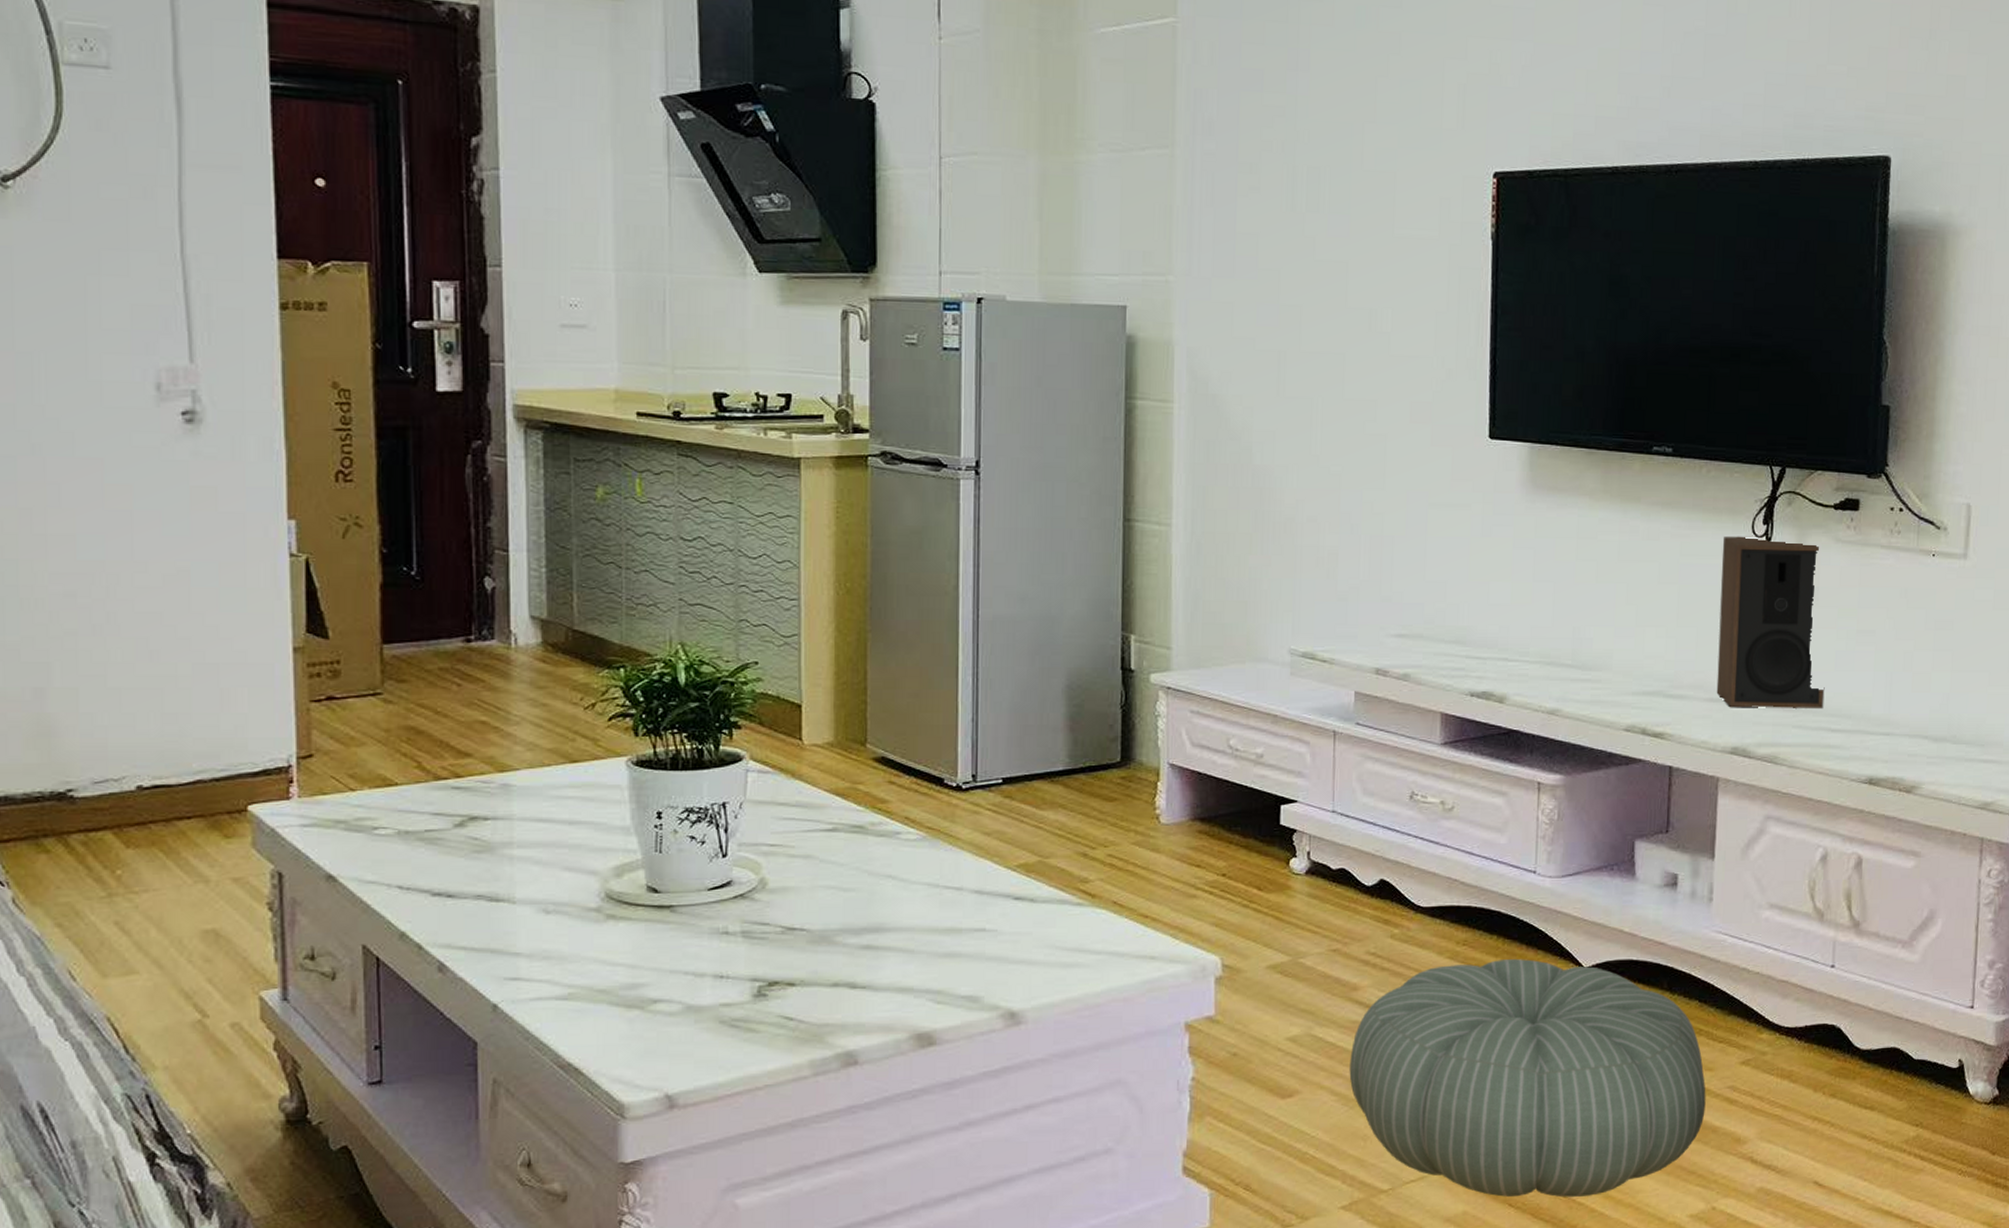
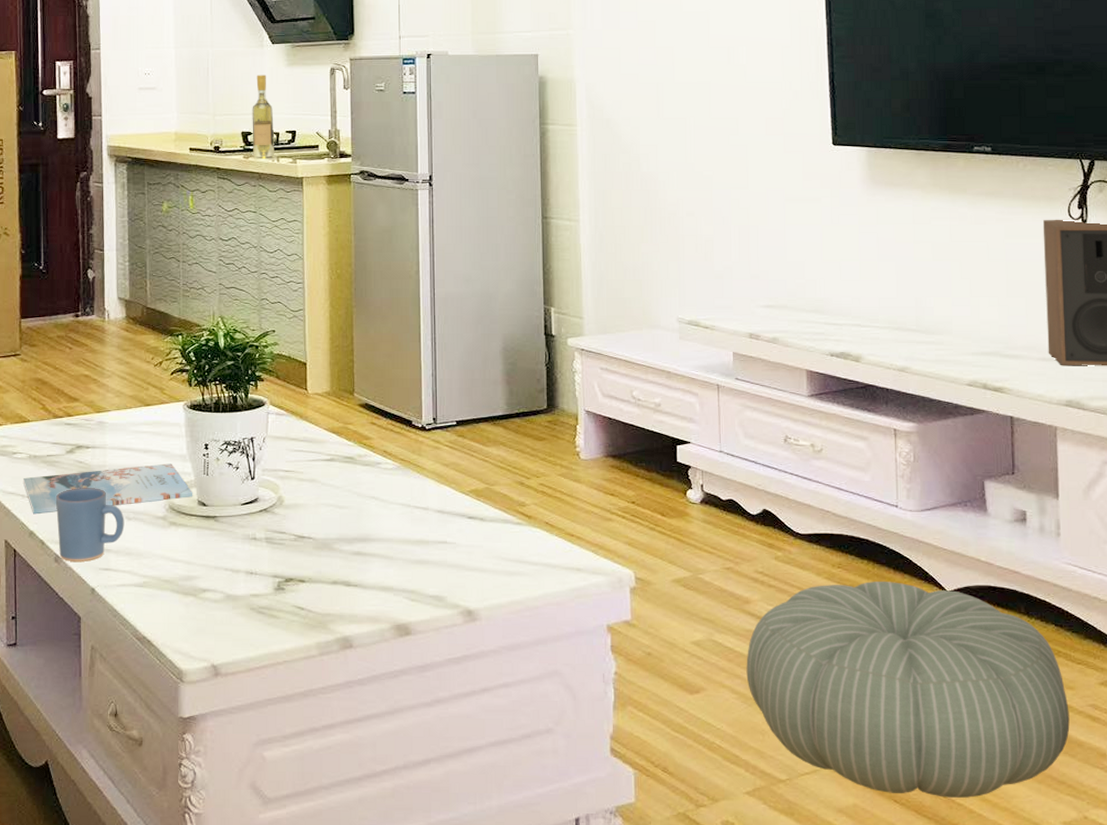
magazine: none [388,838,640,910] -> present [22,463,193,515]
mug: none [438,872,541,970] -> present [55,488,125,561]
bottle: none [728,314,761,432] -> present [252,75,275,159]

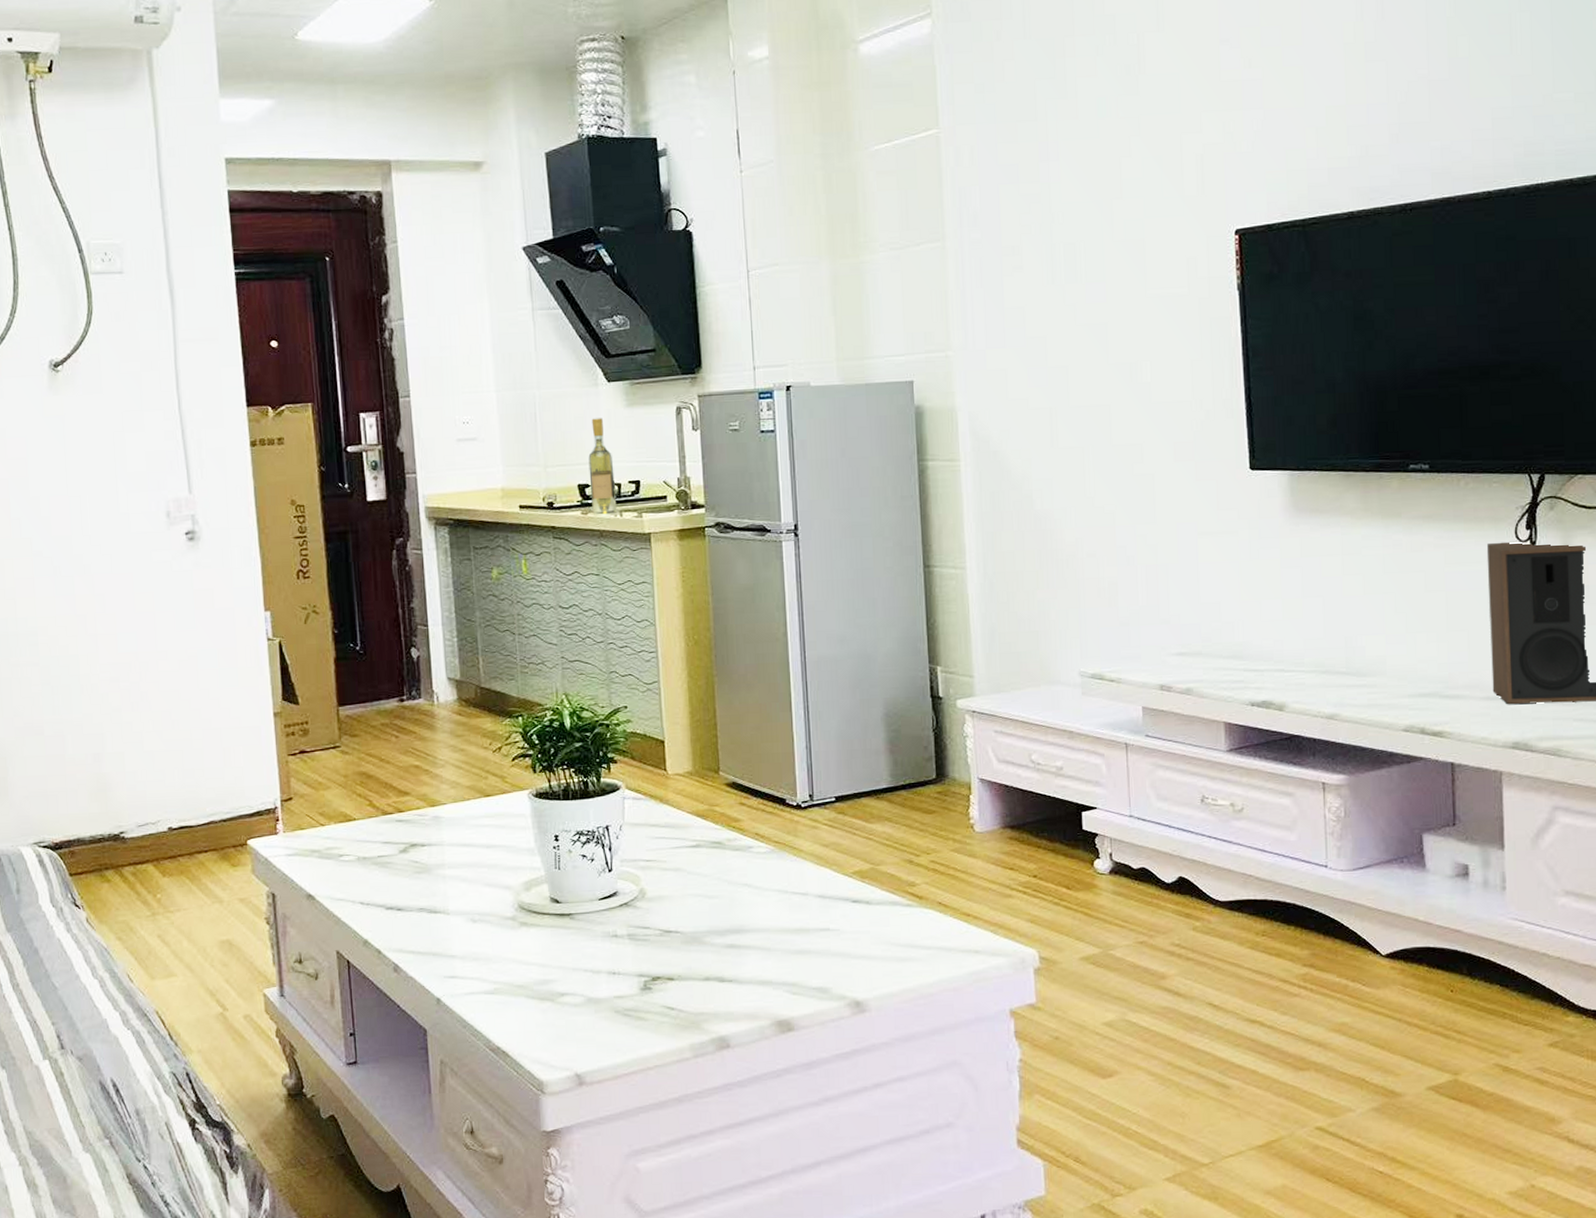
magazine: present [22,463,193,515] -> none [352,858,545,922]
mug: present [55,488,125,561] -> none [390,889,470,970]
pouf: present [746,582,1070,798] -> none [1163,948,1516,1173]

